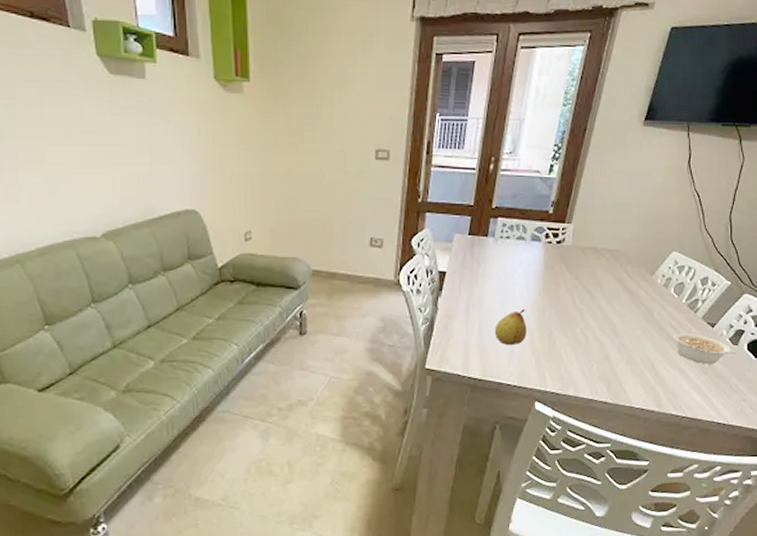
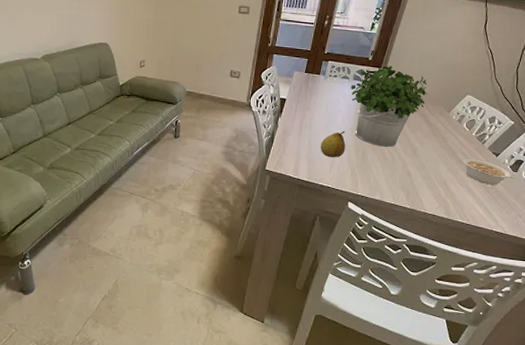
potted plant: none [527,219,625,326] -> present [350,65,428,147]

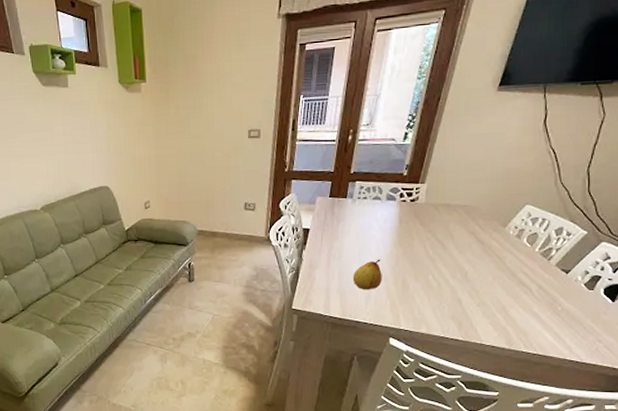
potted plant: present [350,65,428,147] -> none [383,180,477,273]
legume: present [463,158,516,185] -> none [526,278,592,307]

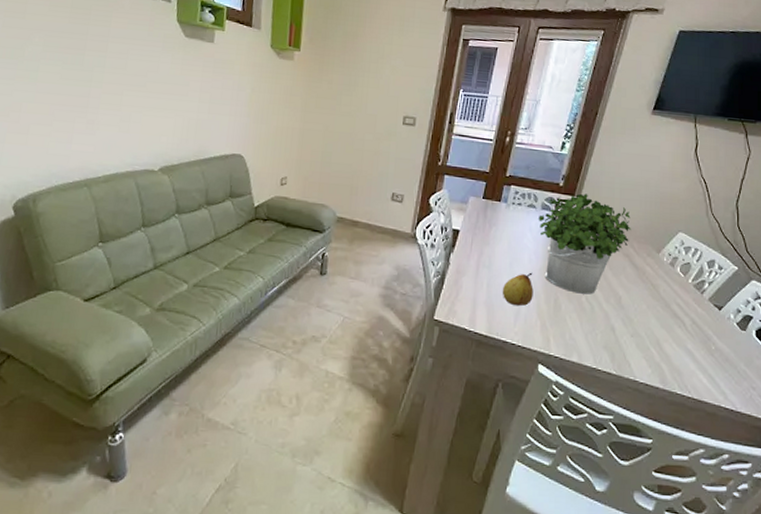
potted plant: none [383,180,477,273] -> present [537,193,632,295]

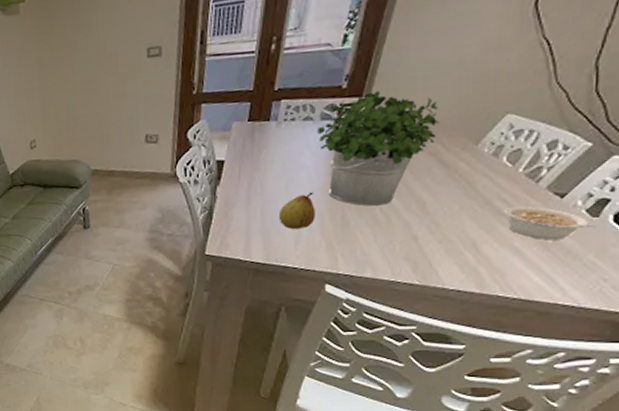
legume: none [679,311,745,347] -> present [504,205,597,240]

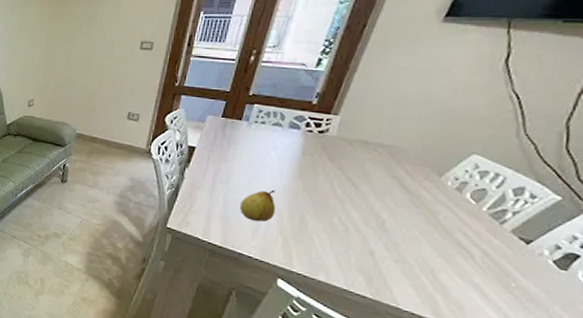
potted plant: present [316,91,440,206] -> none [283,111,404,216]
legume: present [504,205,597,240] -> none [465,242,564,285]

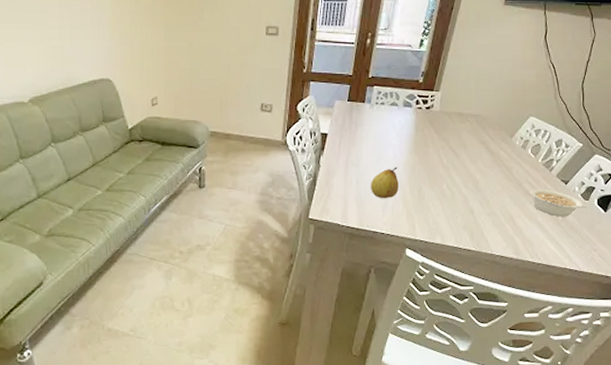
legume: none [465,242,564,285] -> present [531,188,588,217]

